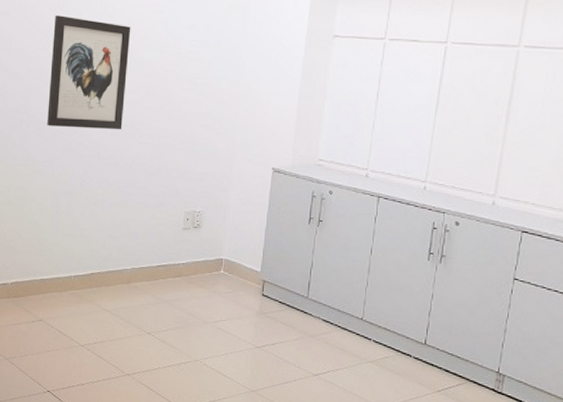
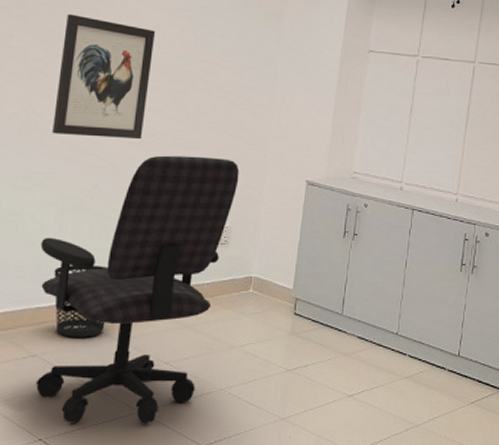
office chair: none [42,144,209,385] -> present [35,155,239,424]
wastebasket: none [53,243,97,307] -> present [54,265,108,337]

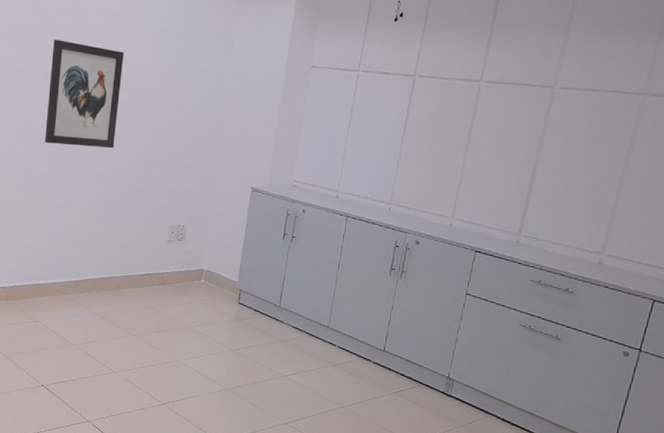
office chair: present [35,155,239,424] -> none [38,162,194,382]
wastebasket: present [54,265,108,337] -> none [49,251,89,310]

